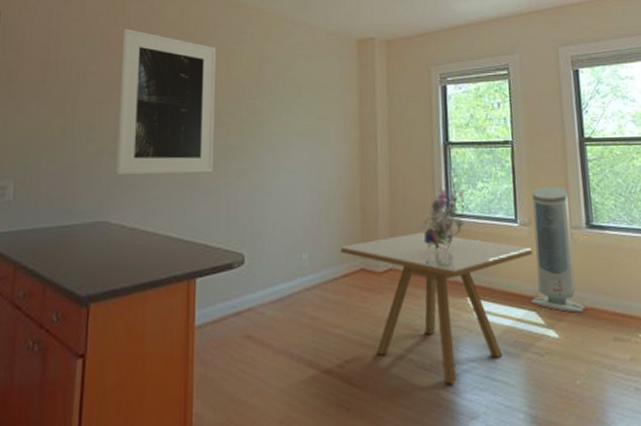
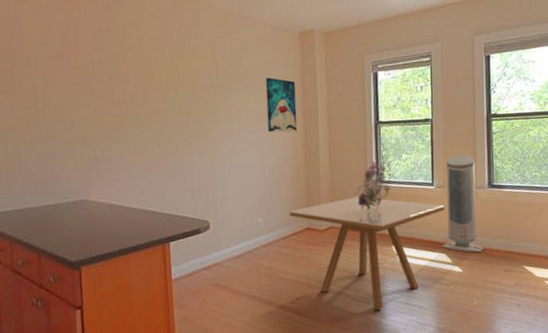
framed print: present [117,28,216,176] -> none [81,25,178,160]
wall art: none [317,88,353,151] -> present [265,77,298,132]

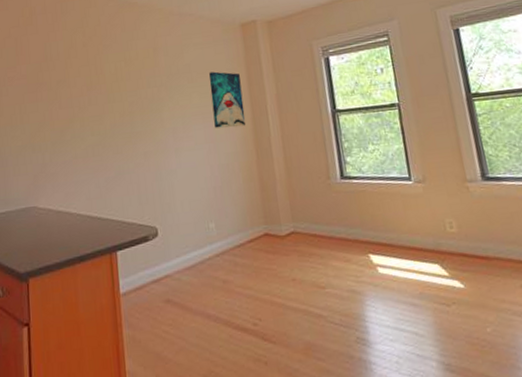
dining table: present [289,196,446,311] -> none [243,196,430,337]
bouquet: present [352,153,406,212] -> none [314,144,379,213]
air purifier: present [442,155,485,253] -> none [423,143,490,263]

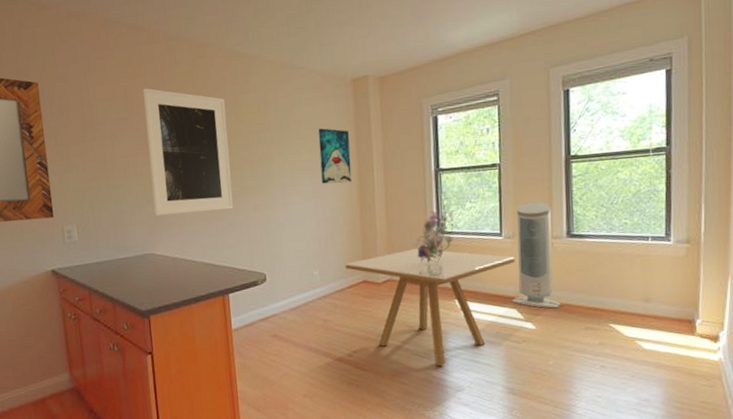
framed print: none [33,37,123,166] -> present [142,88,234,216]
dining table: none [243,196,430,337] -> present [345,248,516,367]
bouquet: none [314,144,379,213] -> present [411,202,471,264]
air purifier: none [423,143,490,263] -> present [512,202,562,309]

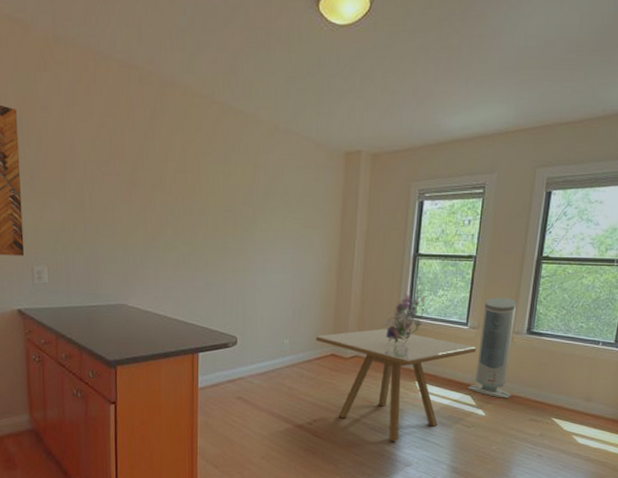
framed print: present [142,88,234,216] -> none [128,132,214,269]
wall art: present [318,128,352,184] -> none [303,198,335,257]

